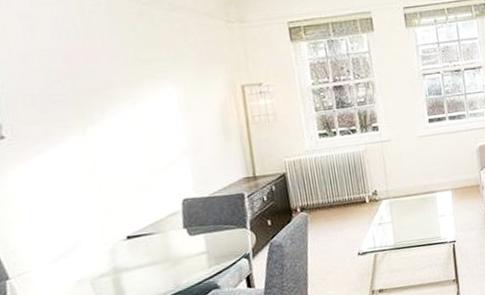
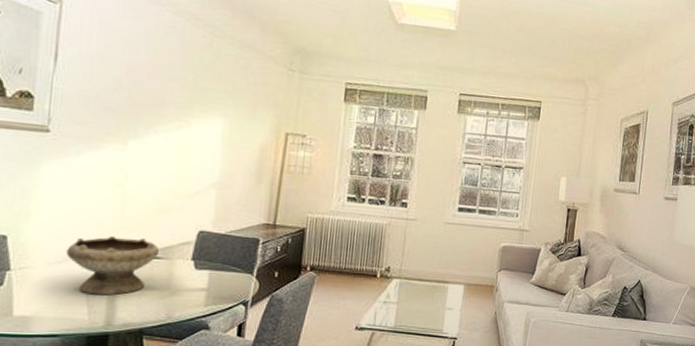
bowl: none [58,219,151,283] -> present [66,236,160,296]

